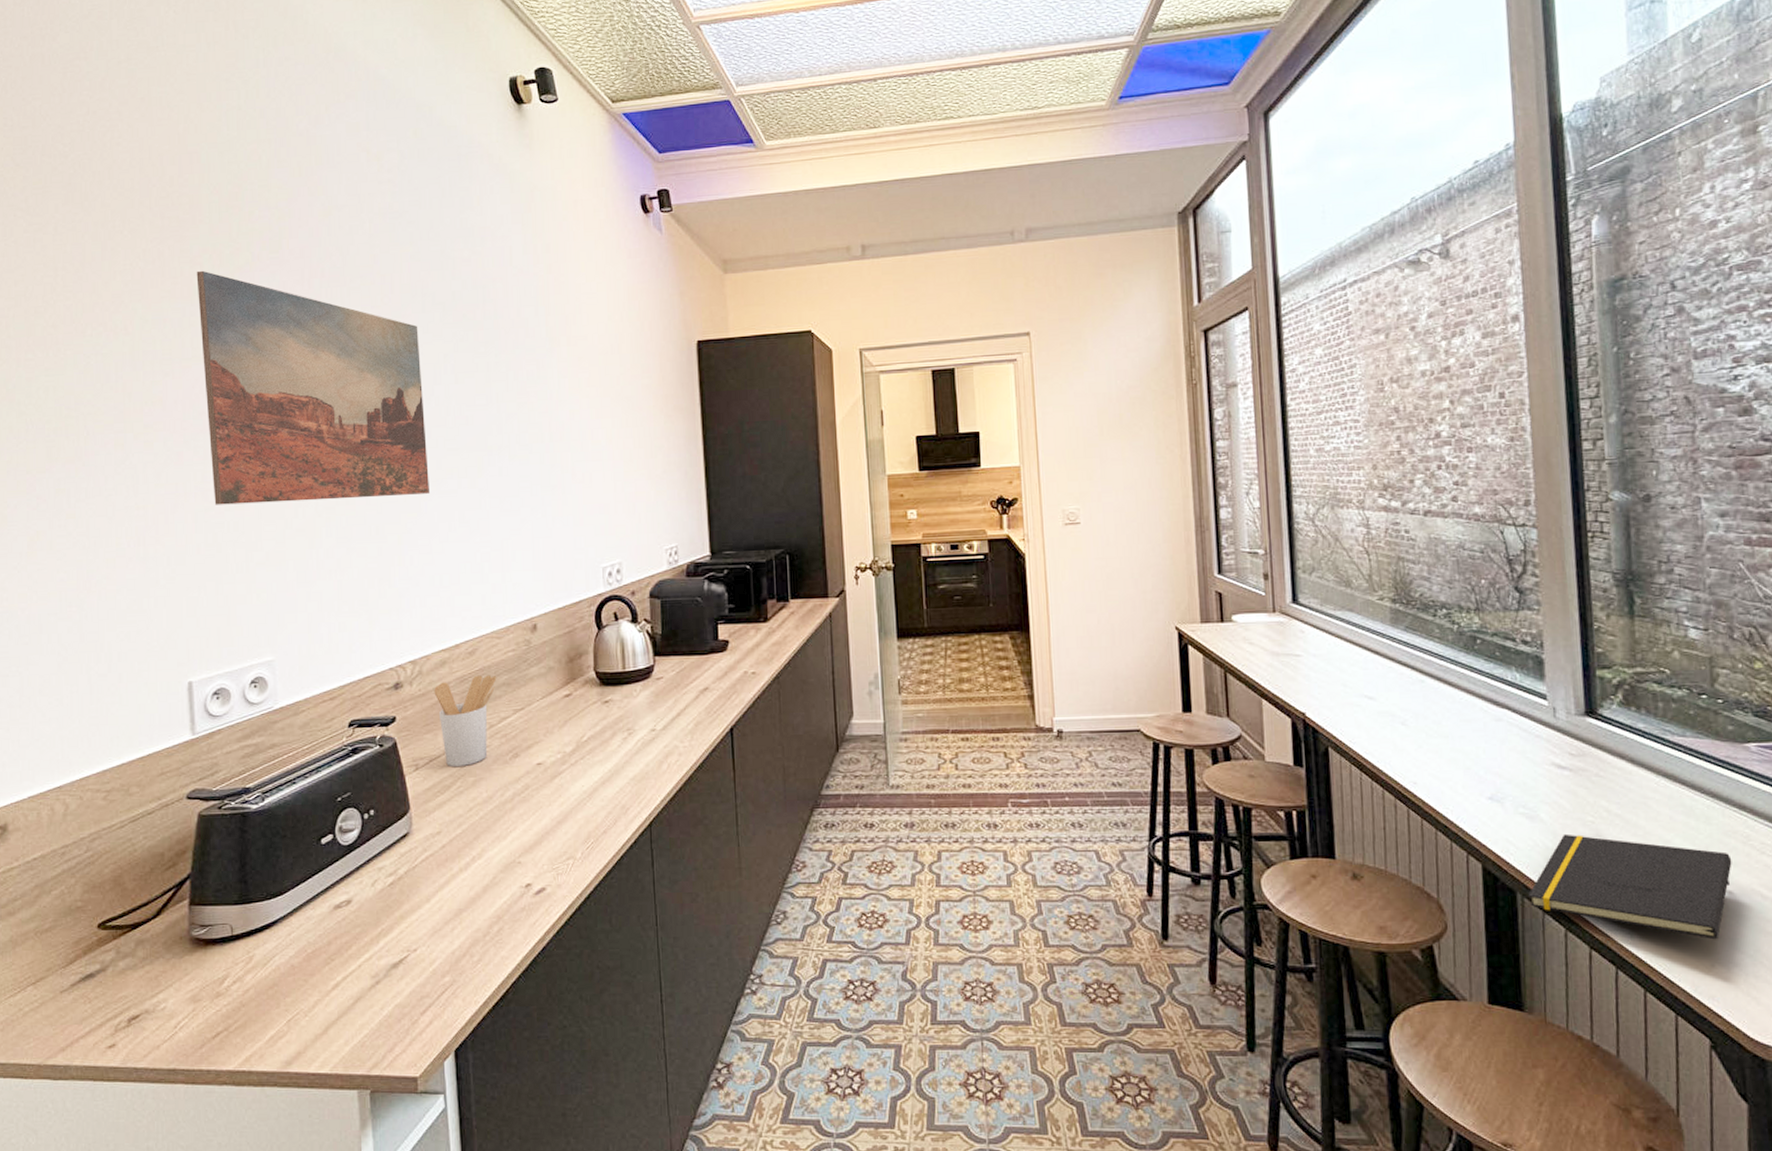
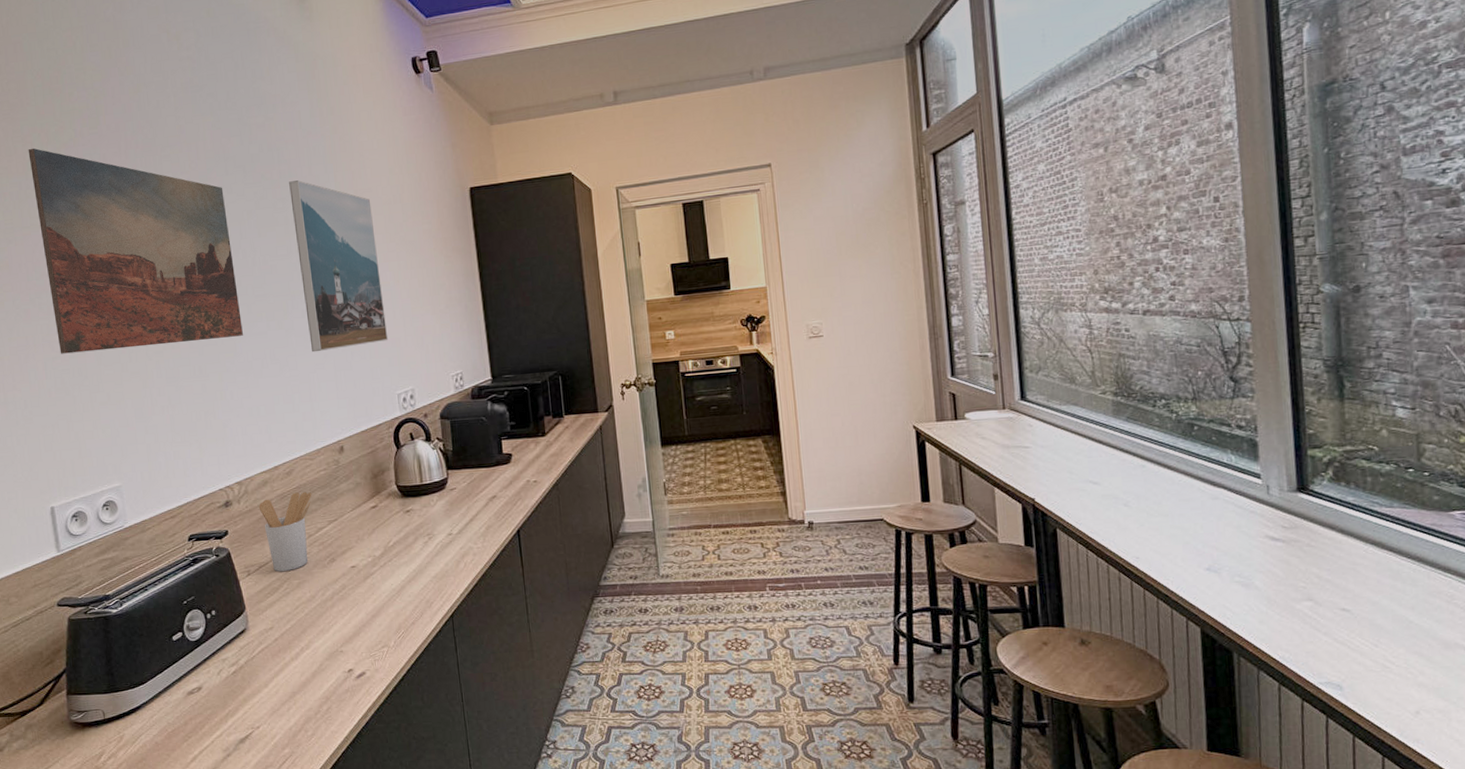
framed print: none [494,323,596,516] -> present [289,180,389,353]
notepad: present [1528,833,1732,940] -> none [1244,598,1437,690]

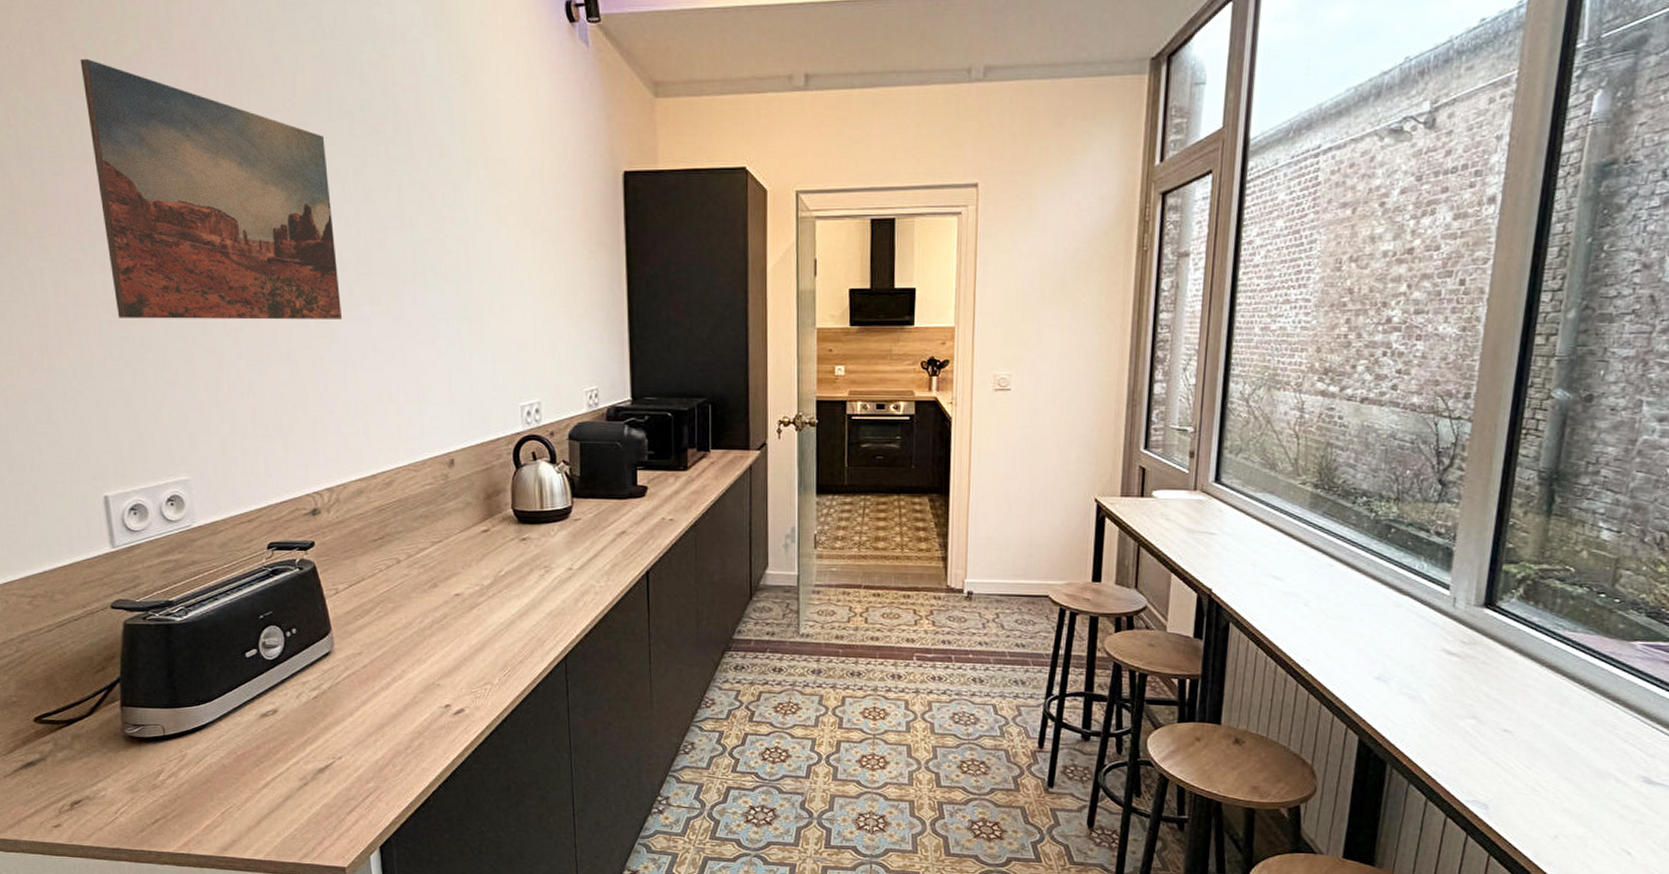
utensil holder: present [258,491,312,572] -> none [351,506,415,594]
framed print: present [289,180,389,353] -> none [406,138,515,348]

